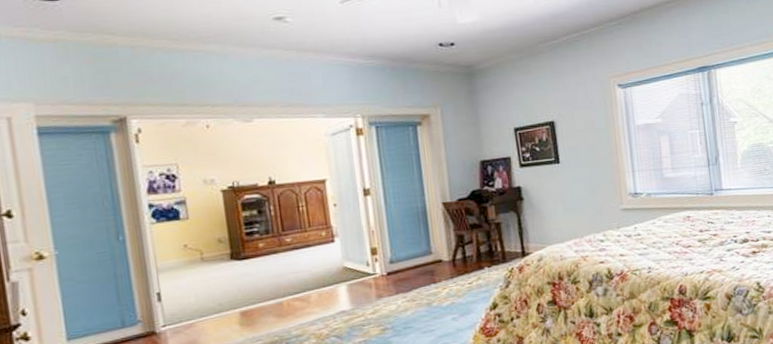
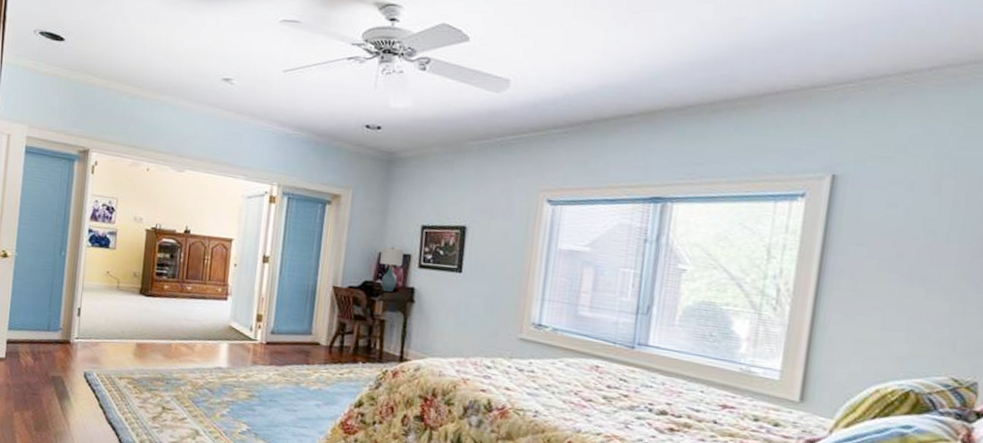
table lamp: none [481,154,504,196] -> present [380,247,404,292]

